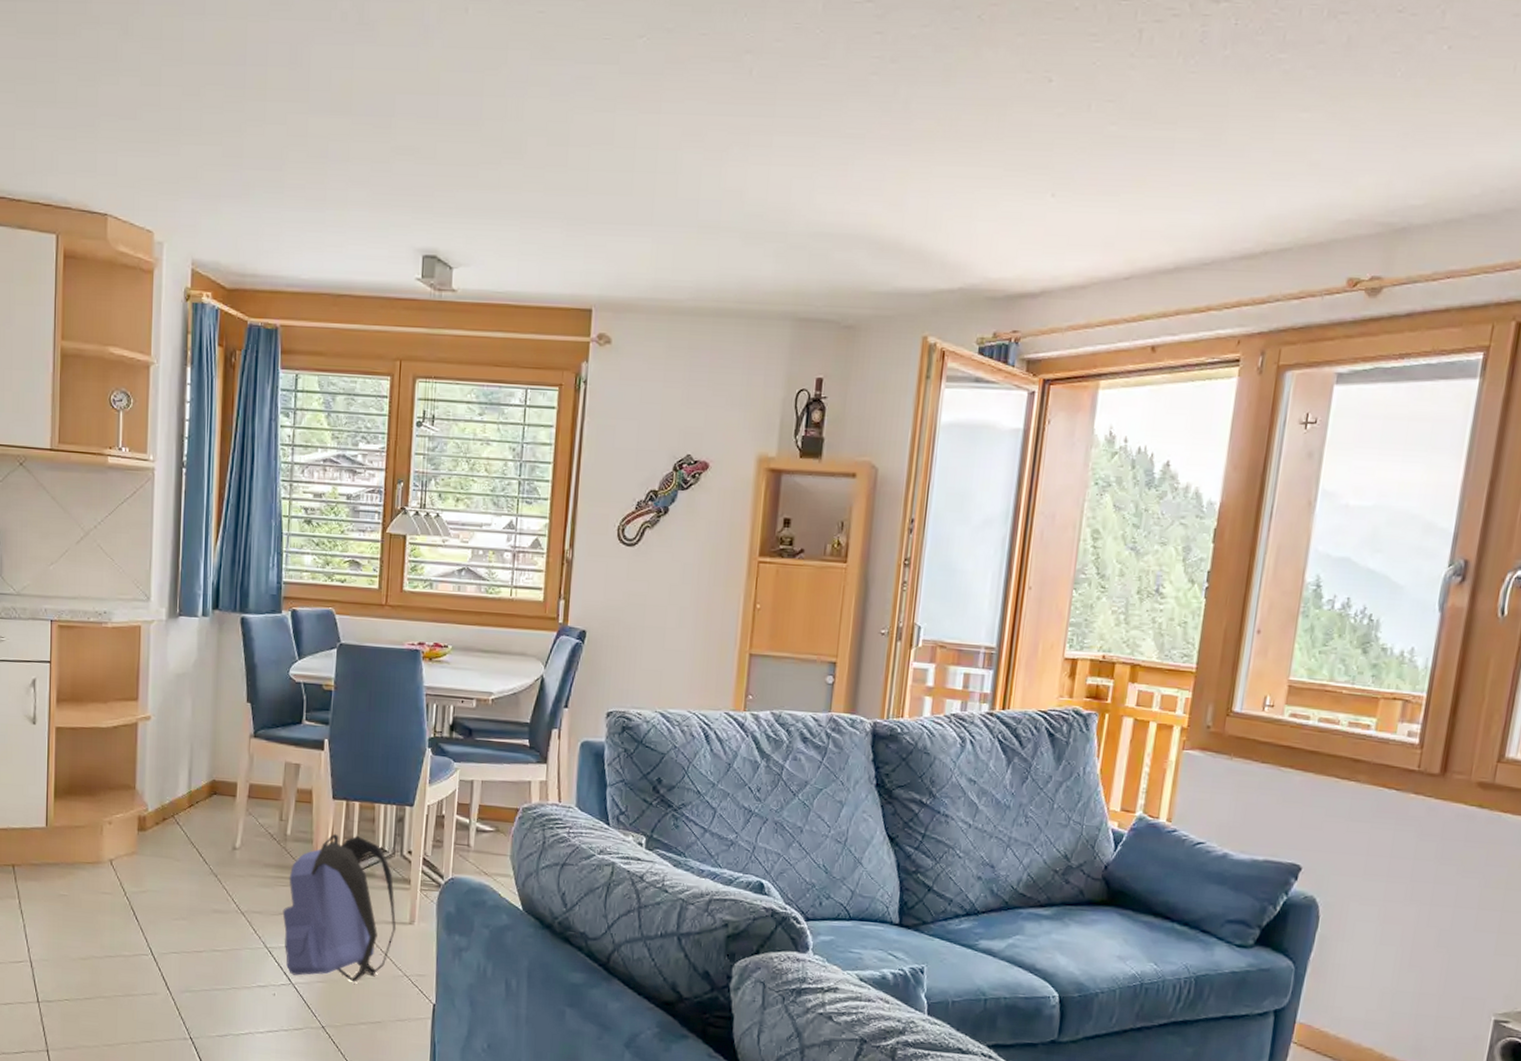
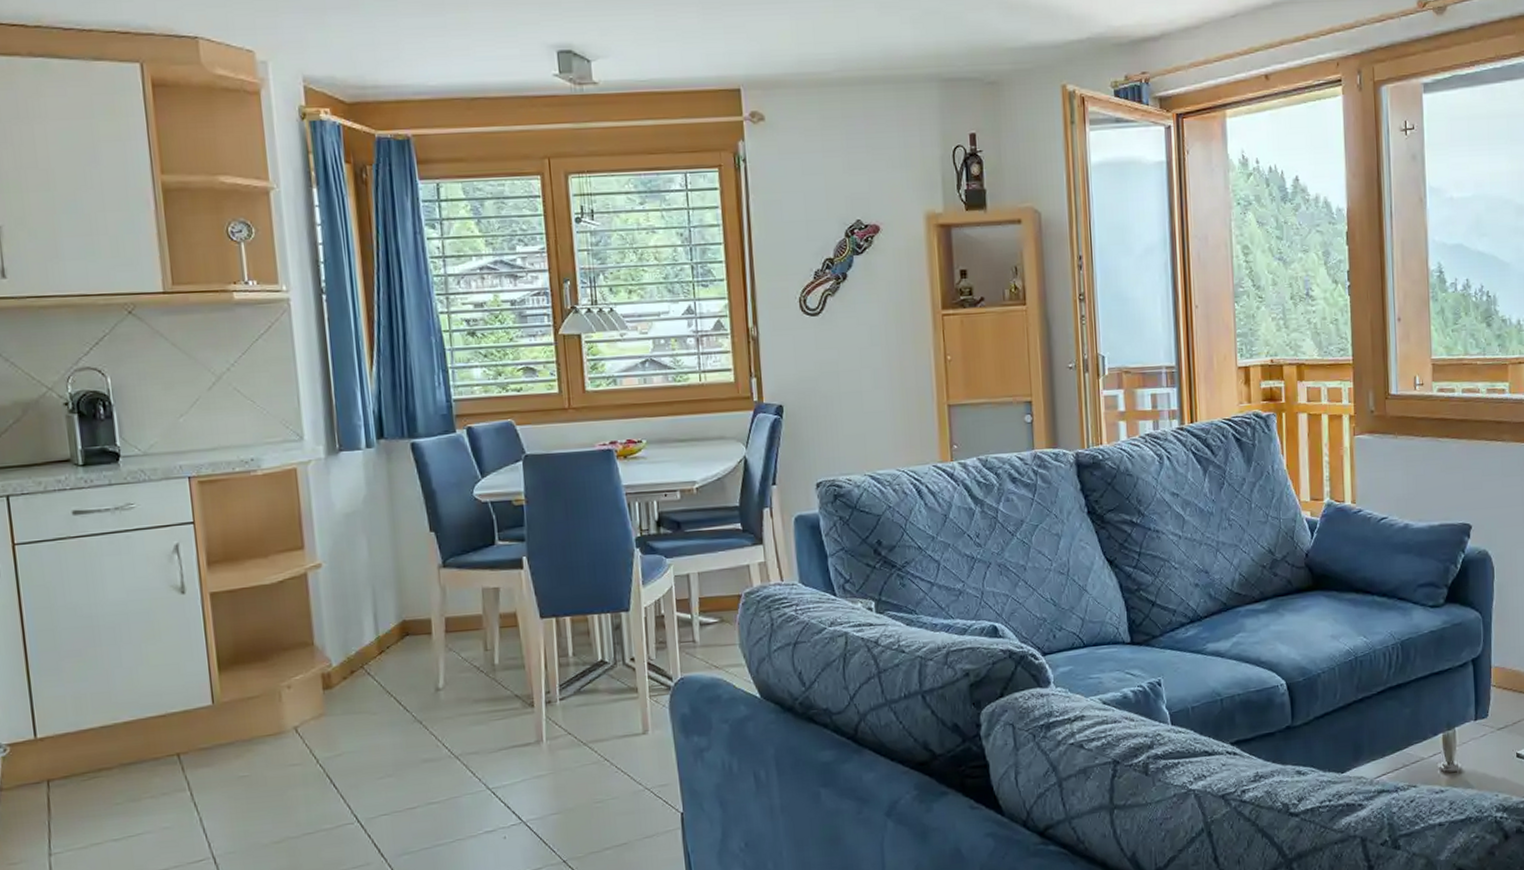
backpack: present [282,833,397,983] -> none [501,652,630,813]

